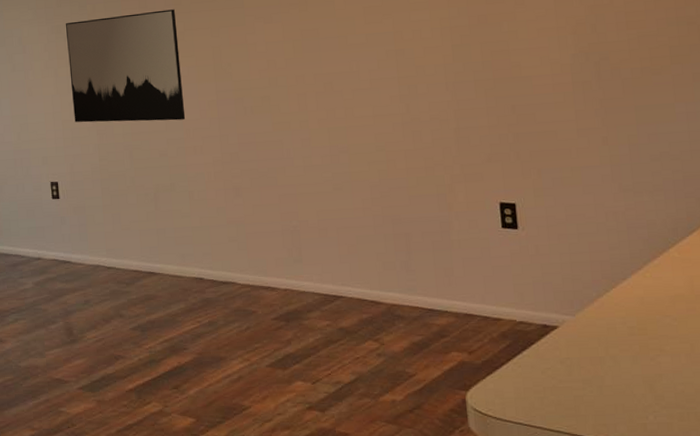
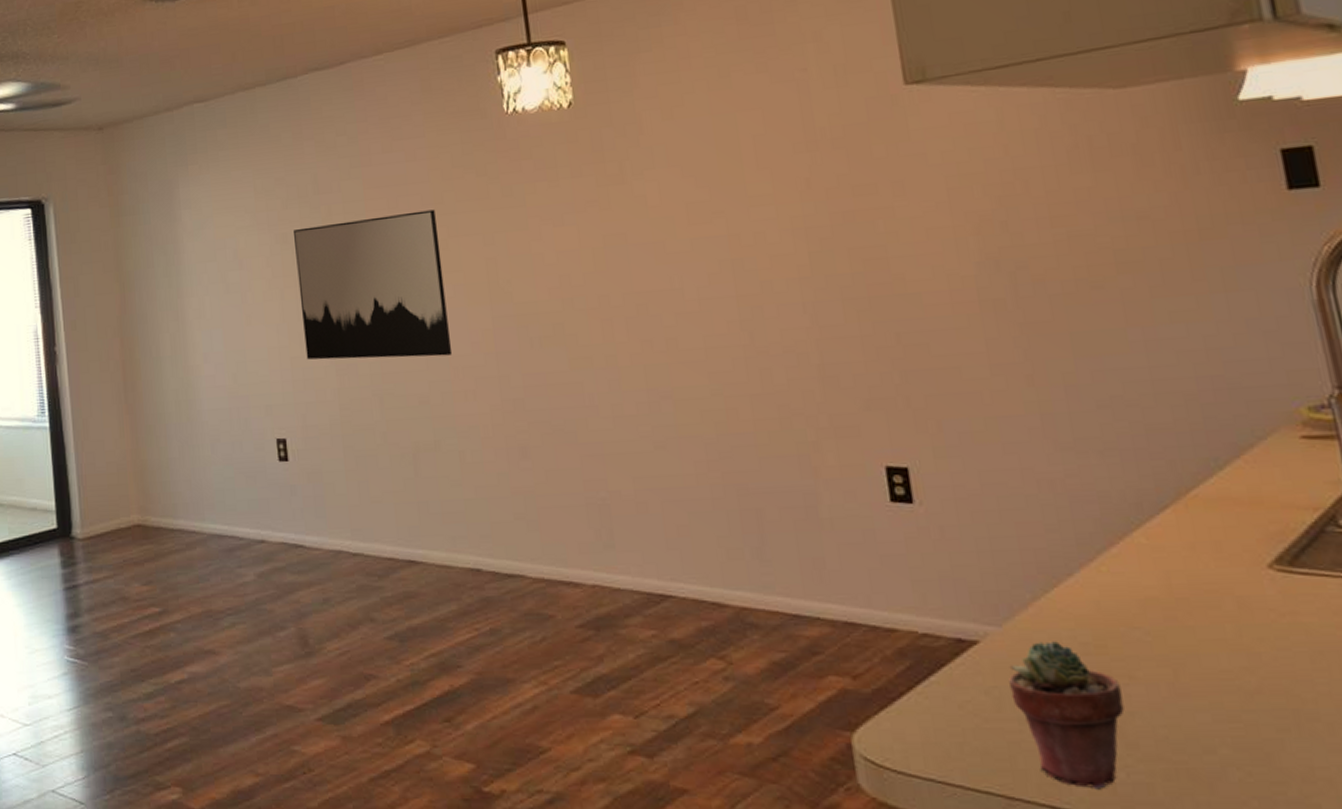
potted succulent: none [578,326,656,428] -> present [1009,641,1125,790]

